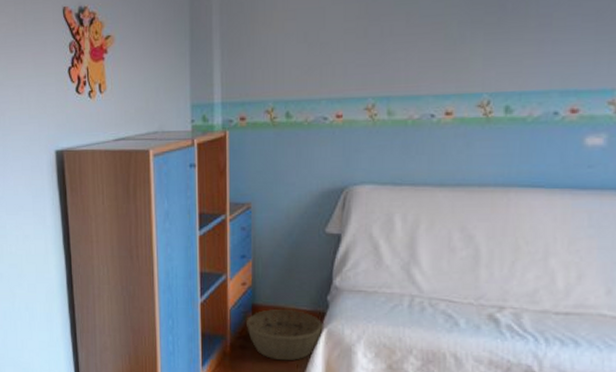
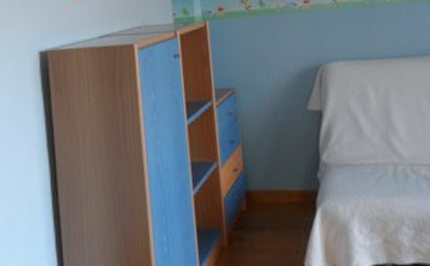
basket: present [247,309,323,361] -> none [241,191,317,249]

